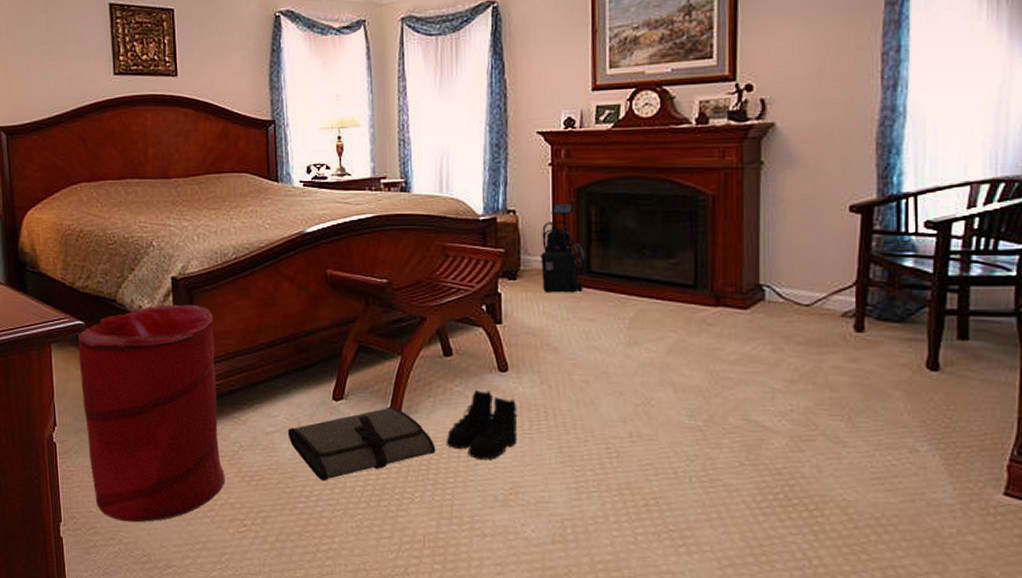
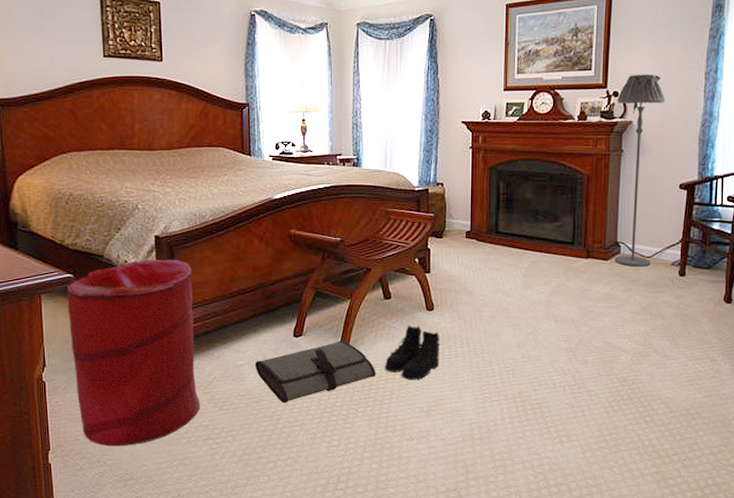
vacuum cleaner: present [541,198,586,293] -> none [461,174,495,249]
floor lamp: none [751,58,823,318] -> present [615,74,666,267]

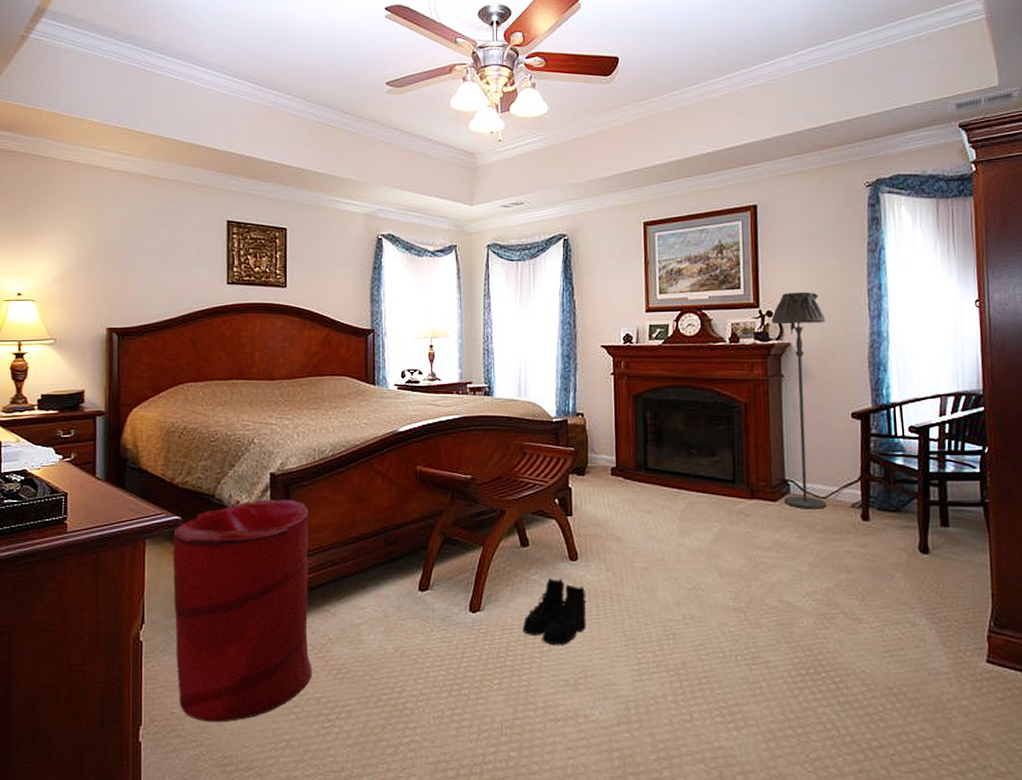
tool roll: present [254,341,376,403] -> none [375,596,513,672]

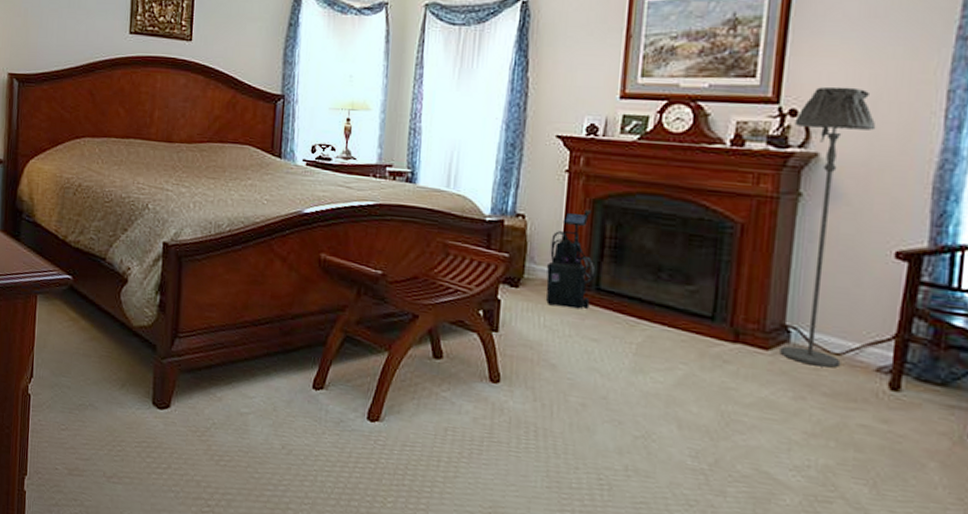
laundry hamper: present [172,499,312,723] -> none [61,268,201,488]
boots: present [522,577,587,646] -> none [426,397,506,475]
vacuum cleaner: none [605,403,643,488] -> present [546,209,596,309]

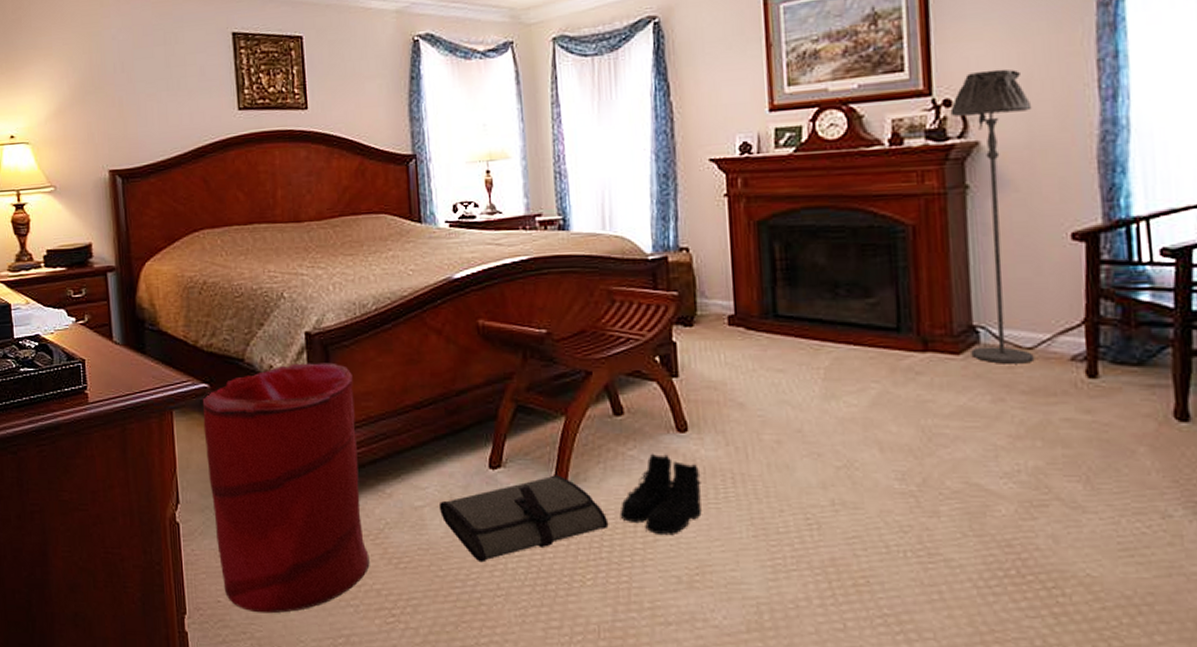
laundry hamper: none [61,268,201,488] -> present [202,362,370,614]
tool roll: none [262,403,415,472] -> present [438,475,609,563]
boots: none [426,397,506,475] -> present [619,453,702,536]
vacuum cleaner: present [546,209,596,309] -> none [720,232,771,341]

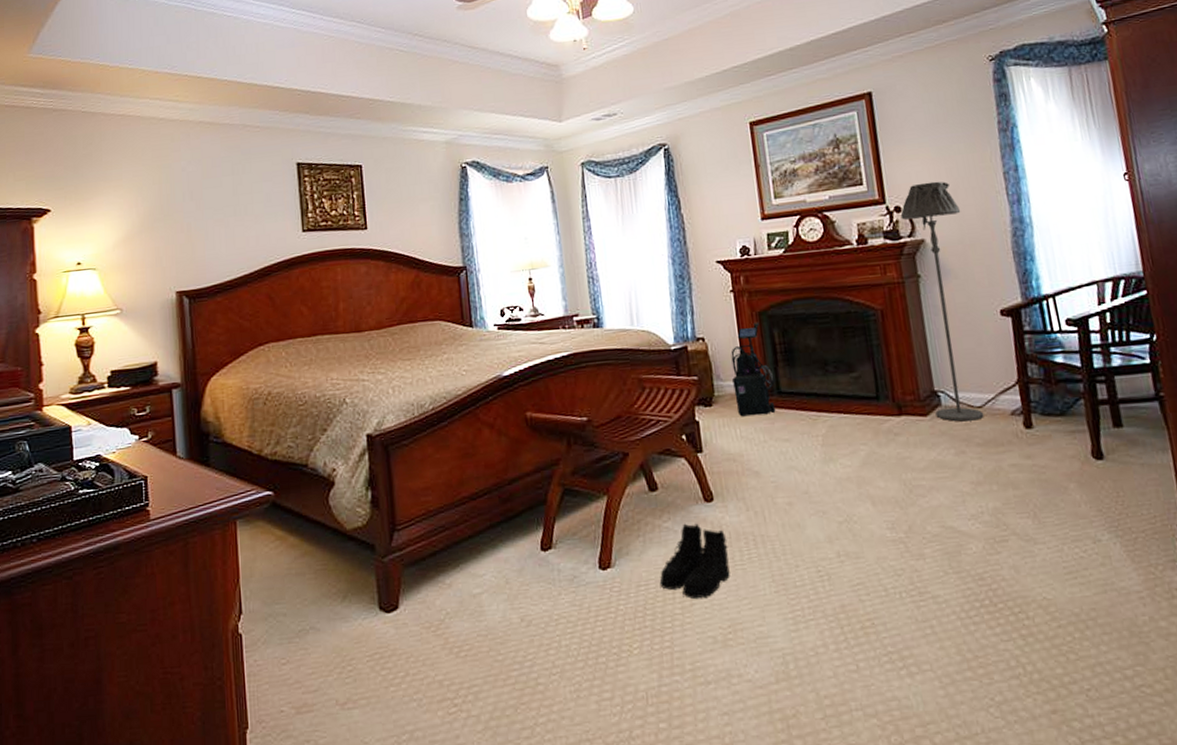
laundry hamper: present [202,362,370,614] -> none [266,462,432,719]
tool roll: present [438,475,609,563] -> none [495,551,651,643]
vacuum cleaner: none [720,232,771,341] -> present [731,321,776,416]

